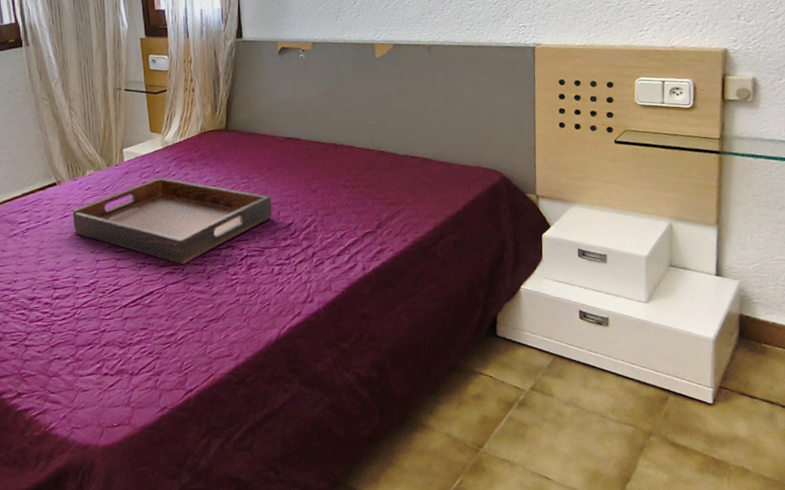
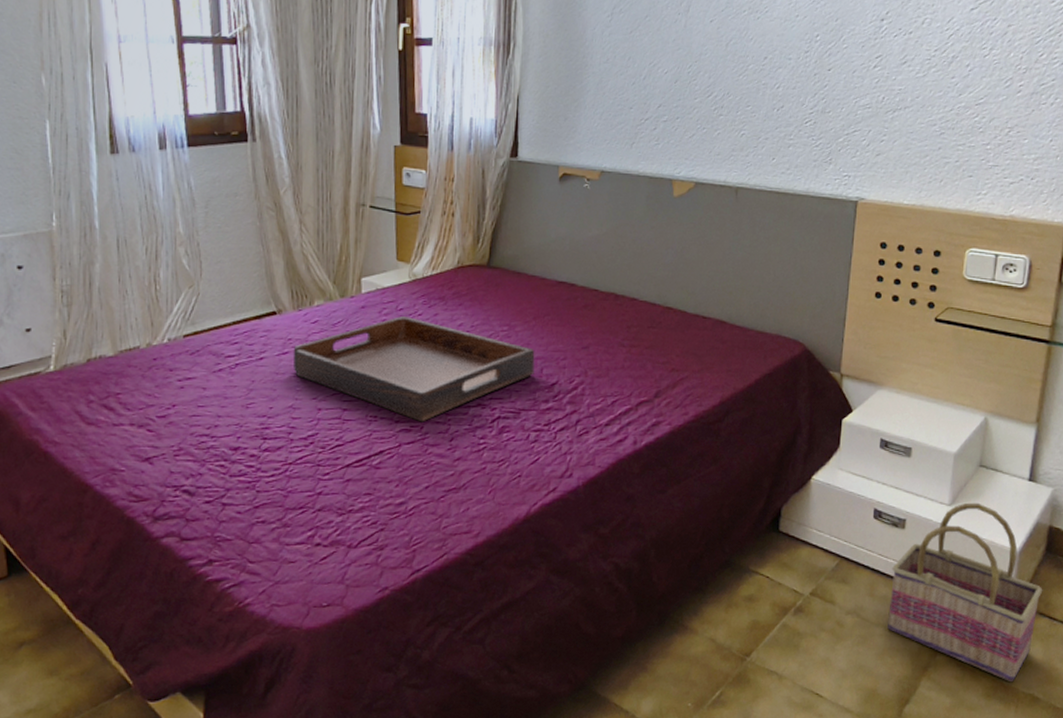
basket: none [601,298,741,457] -> present [887,502,1043,683]

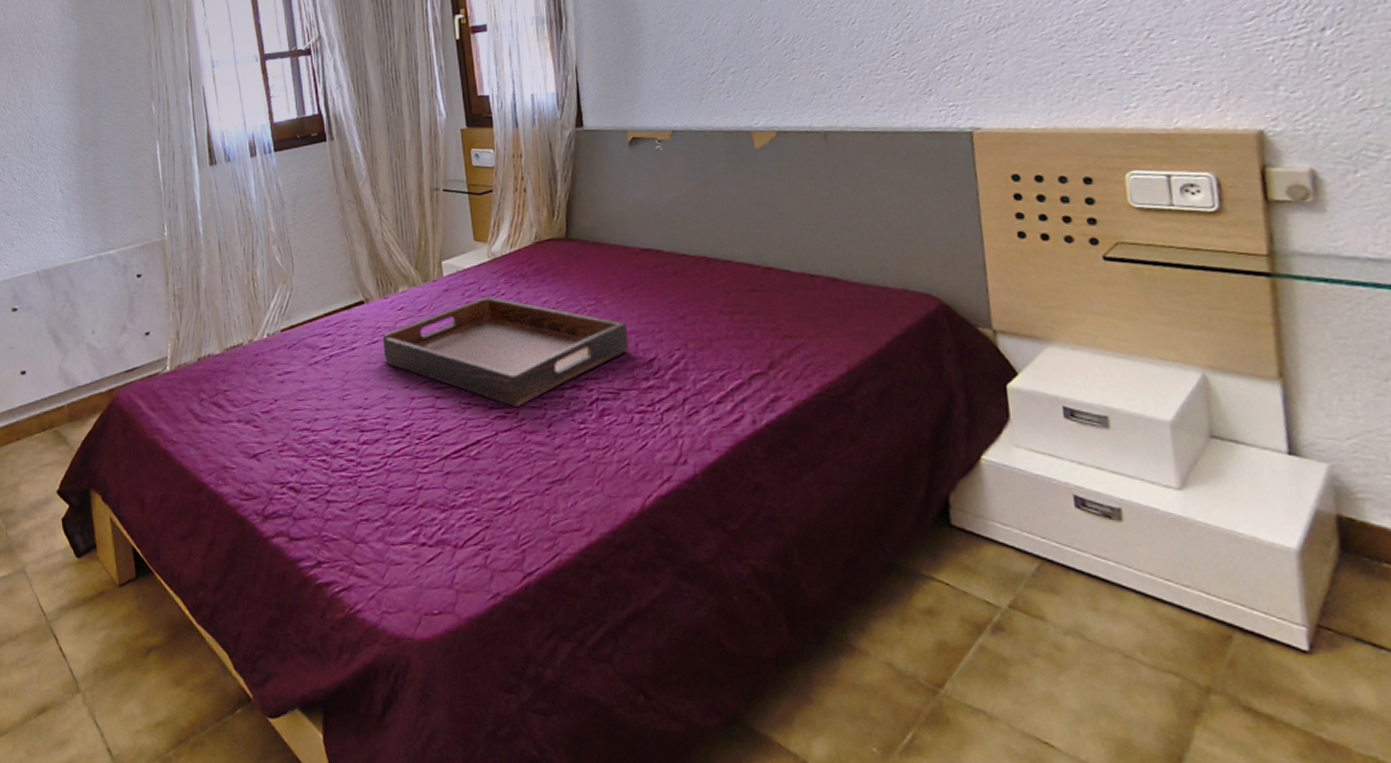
basket: present [887,502,1043,683] -> none [1115,485,1355,739]

